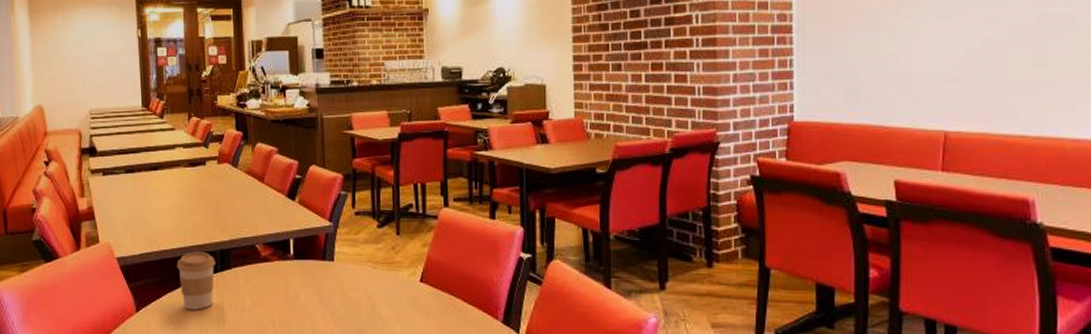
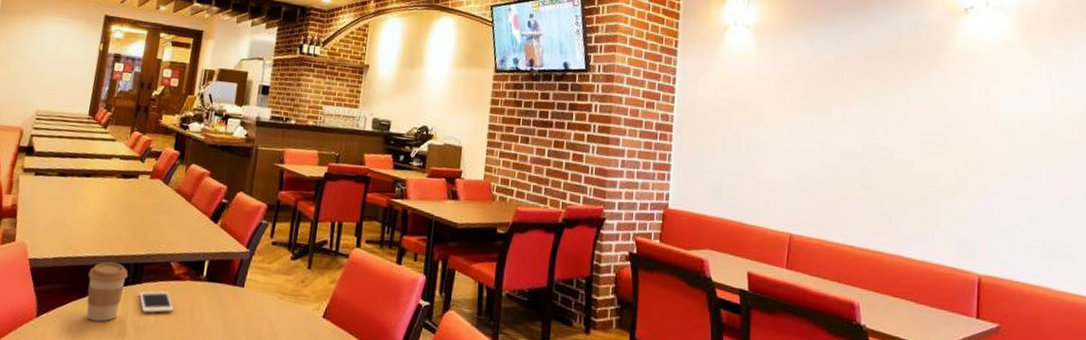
cell phone: none [230,274,268,297] -> present [139,291,174,314]

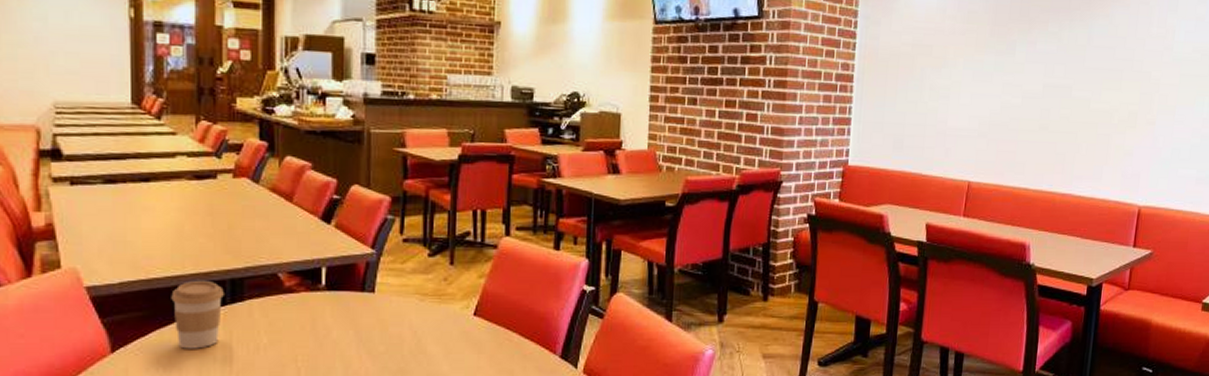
cell phone: present [139,291,174,314] -> none [243,307,291,333]

